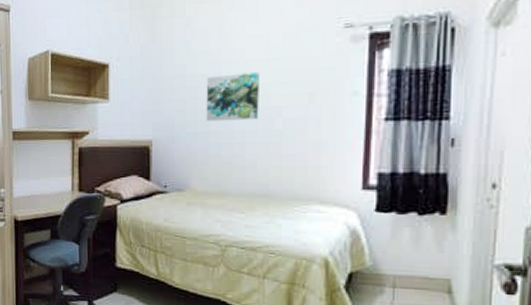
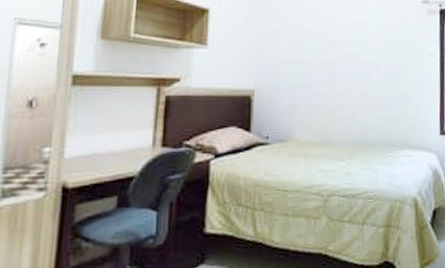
wall art: present [206,72,259,122] -> none [310,31,358,73]

